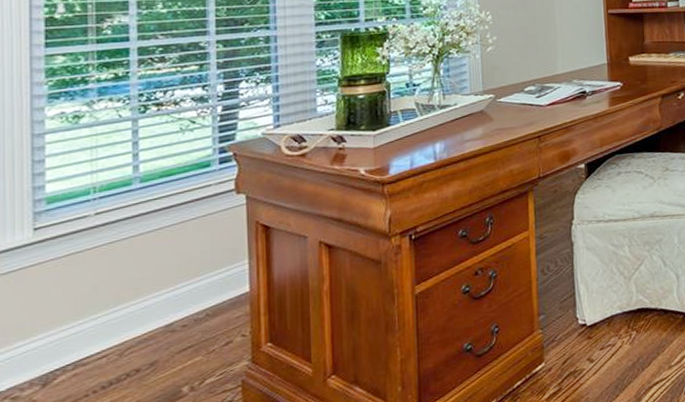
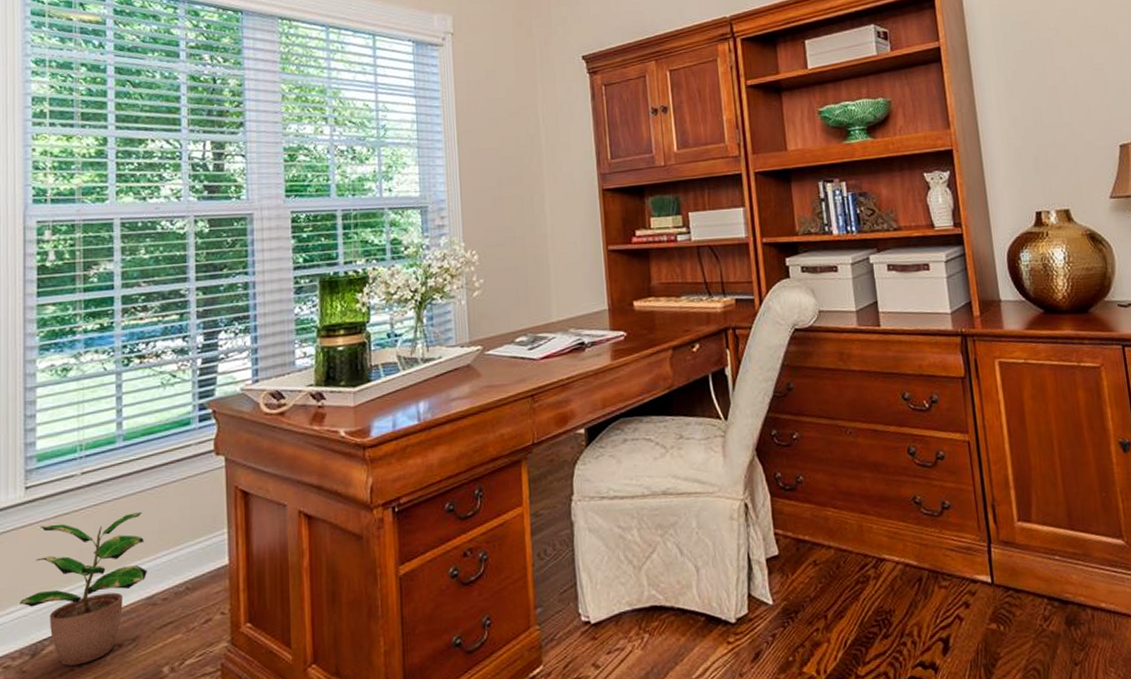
potted plant: none [29,247,166,393] -> present [20,511,147,666]

